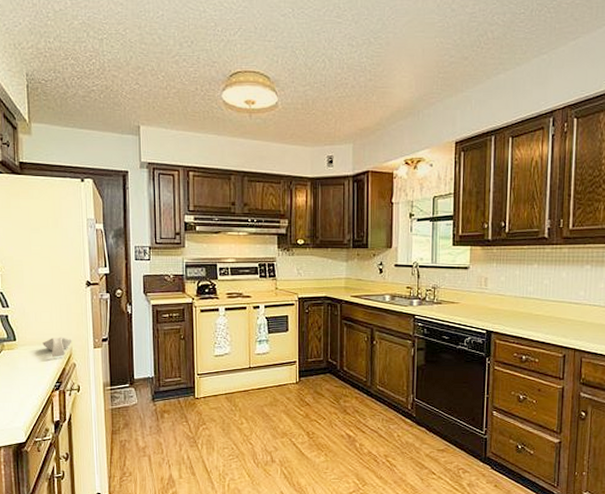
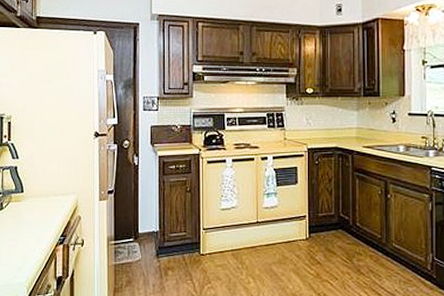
spoon rest: present [43,337,72,357] -> none [49,189,78,210]

